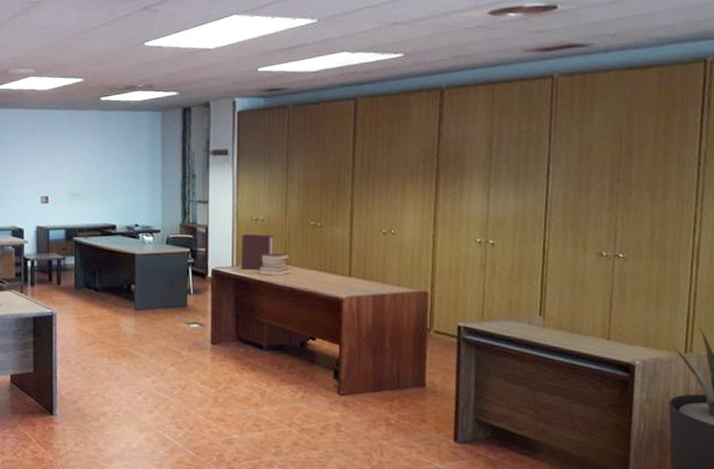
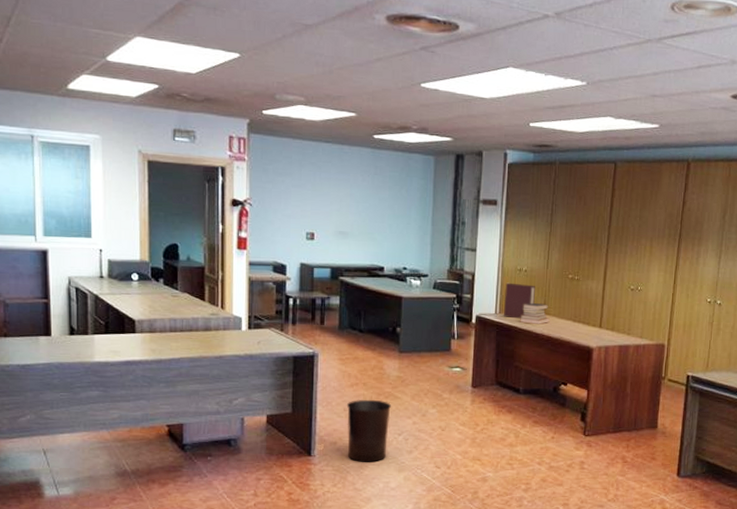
waste bin: none [85,358,129,423] -> present [346,399,391,463]

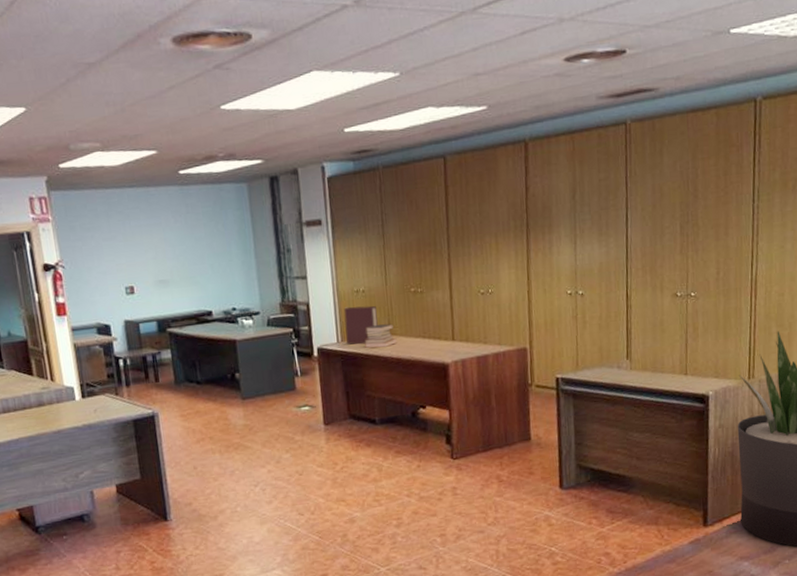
waste bin: present [346,399,391,463] -> none [195,452,245,521]

